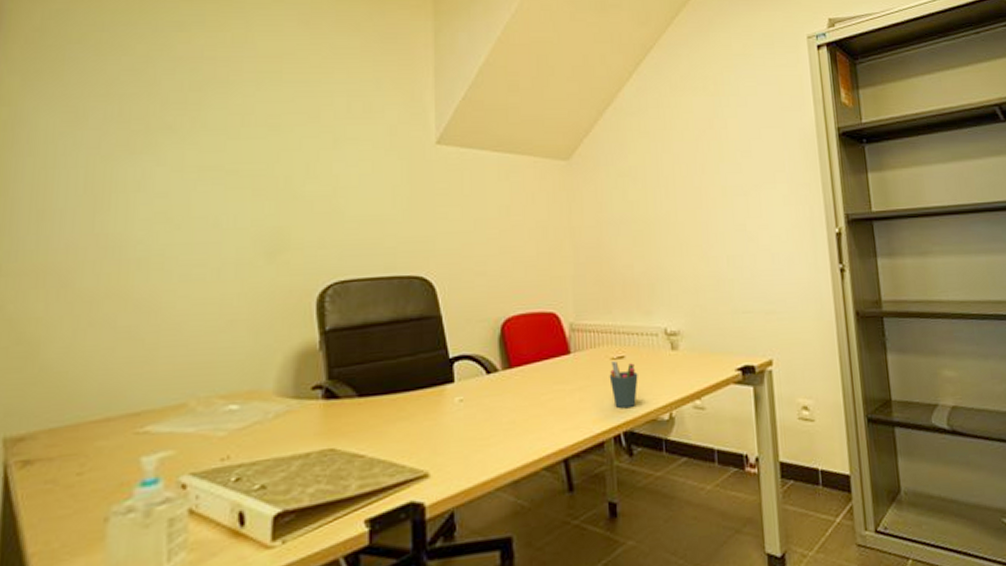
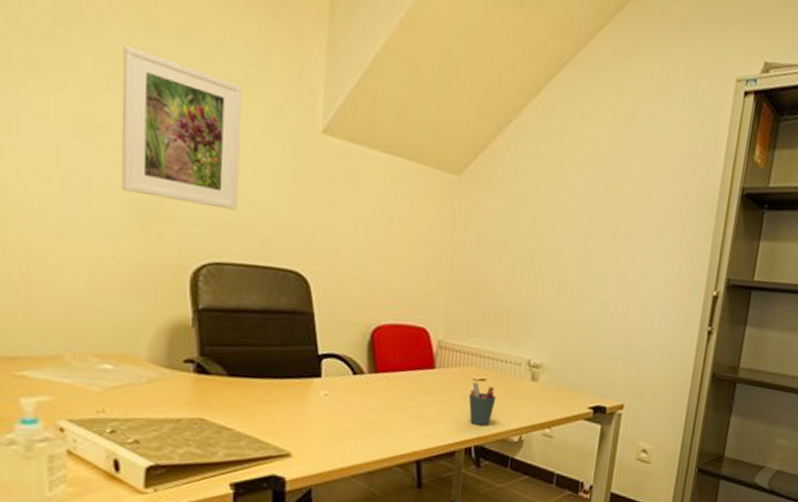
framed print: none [249,99,361,228] -> present [121,45,242,211]

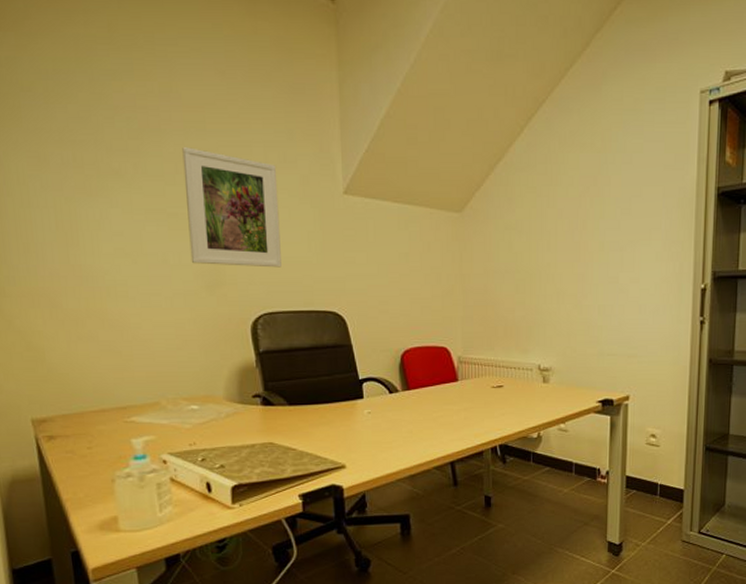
pen holder: present [468,382,496,426] -> none [489,389,514,427]

